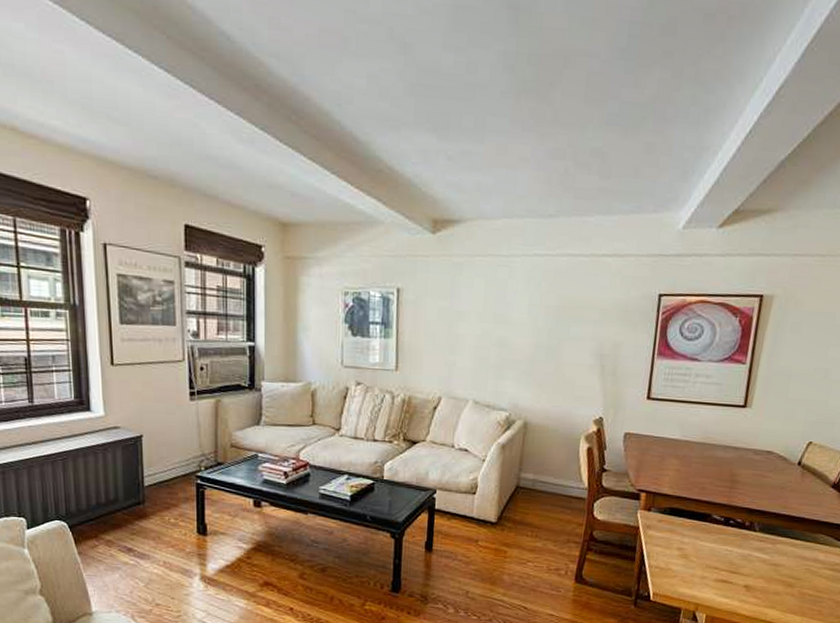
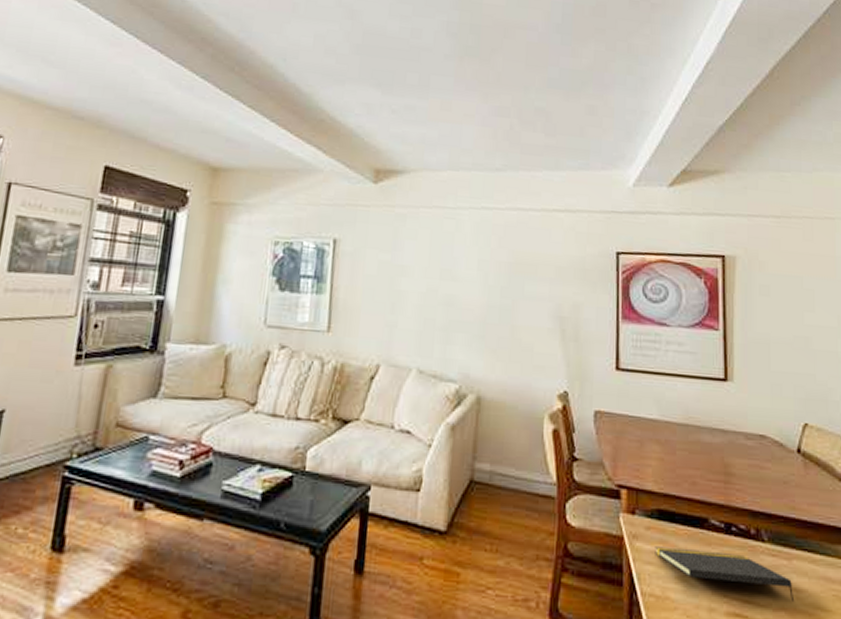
notepad: none [663,534,773,573] -> present [655,546,795,601]

